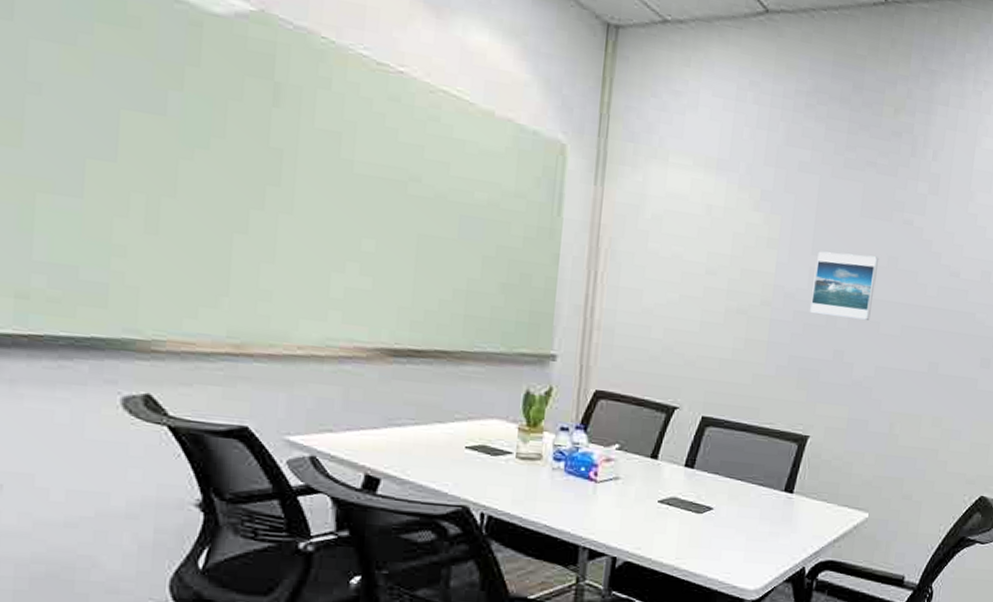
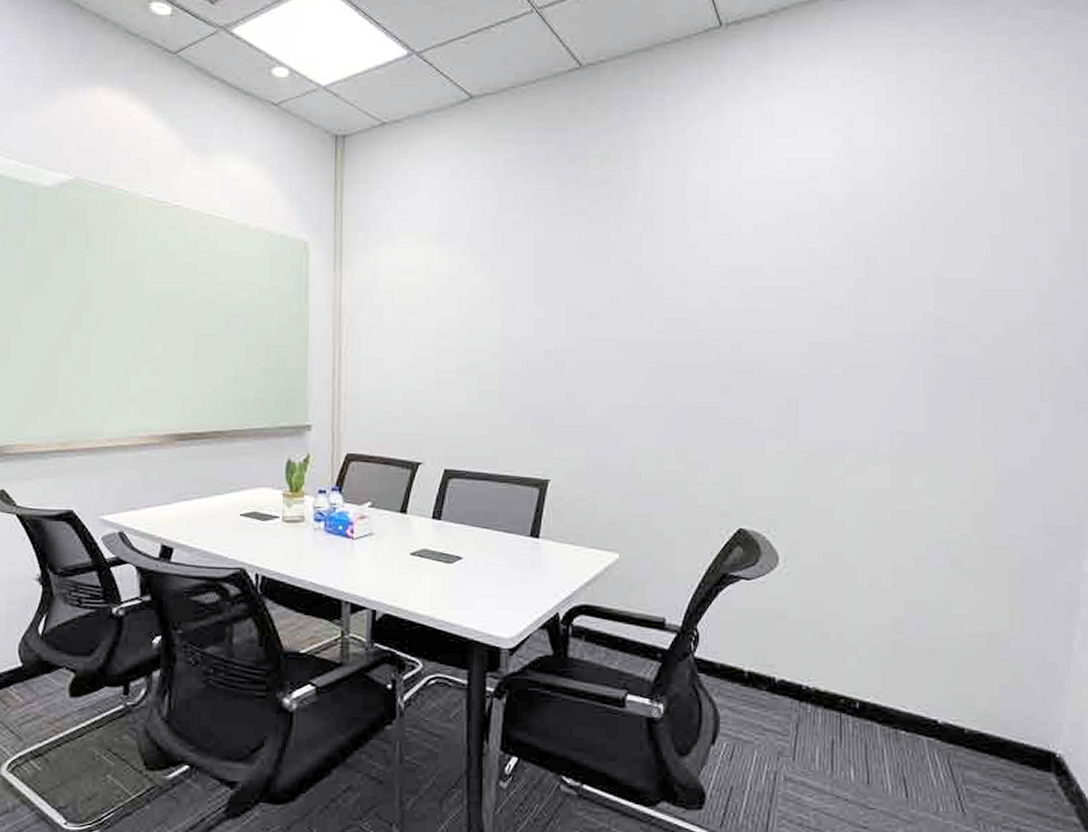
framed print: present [810,251,878,320] -> none [538,299,600,362]

